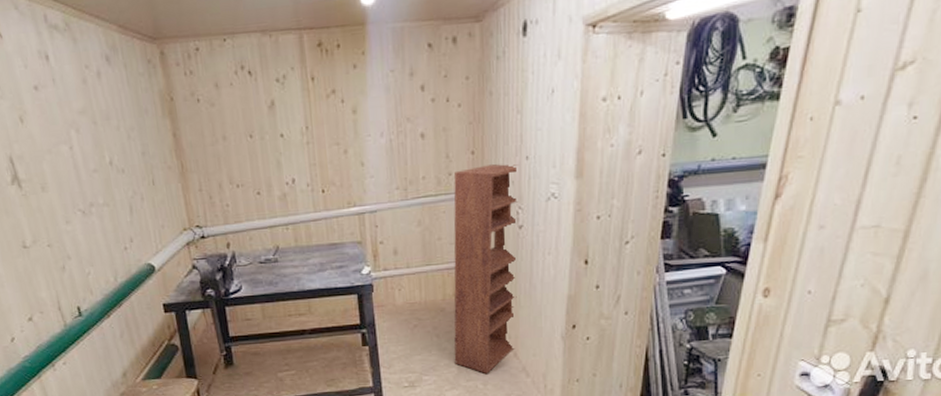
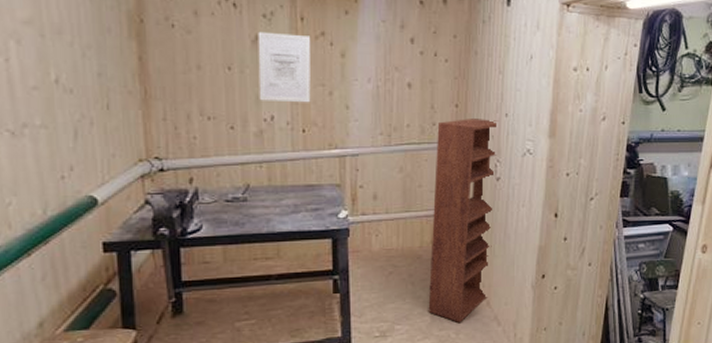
wall art: none [273,95,327,165] -> present [258,31,311,103]

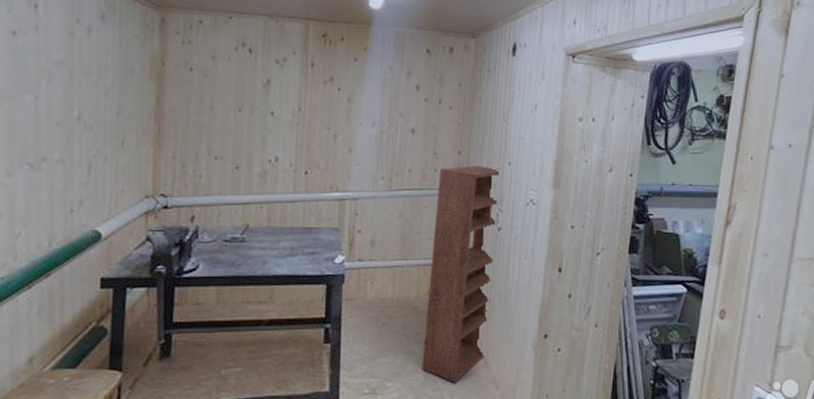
wall art: present [258,31,311,103] -> none [265,76,319,146]

